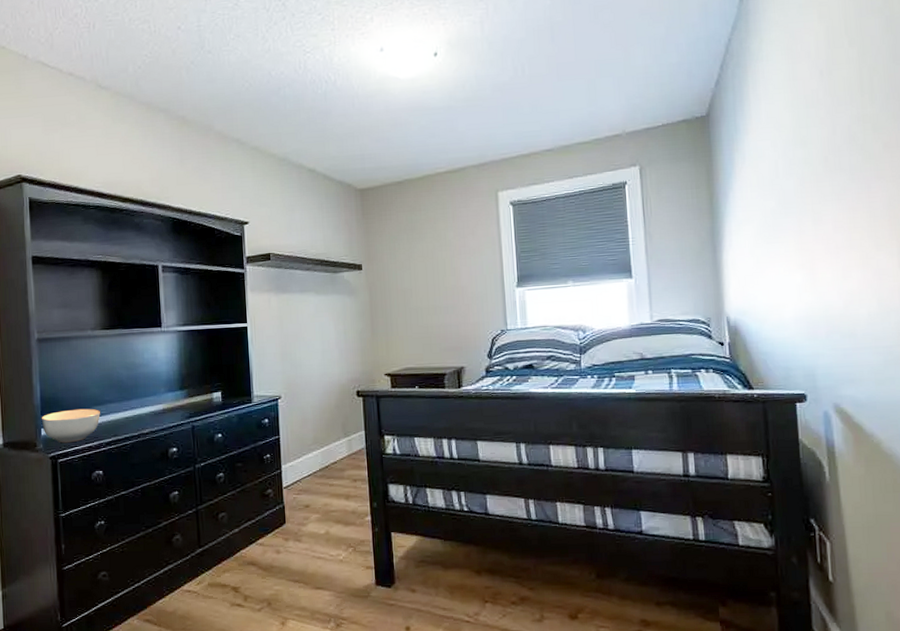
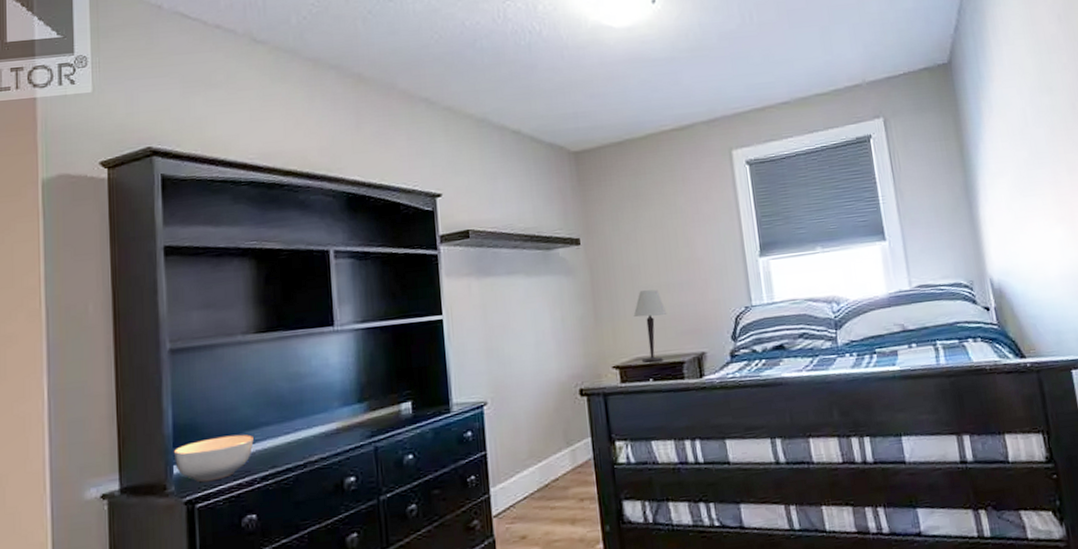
table lamp: none [404,311,432,373] -> present [633,289,666,363]

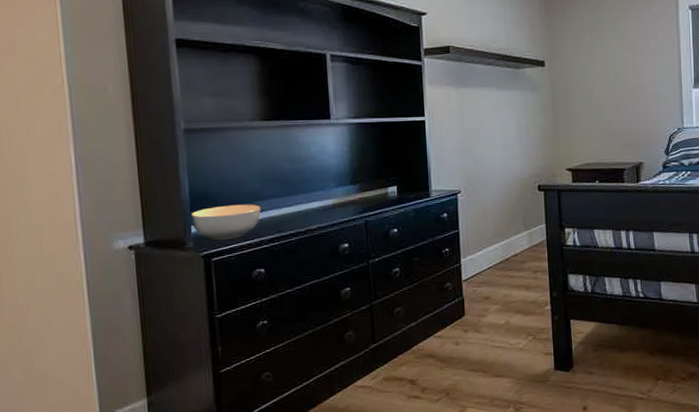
table lamp: present [633,289,666,363] -> none [586,108,613,168]

